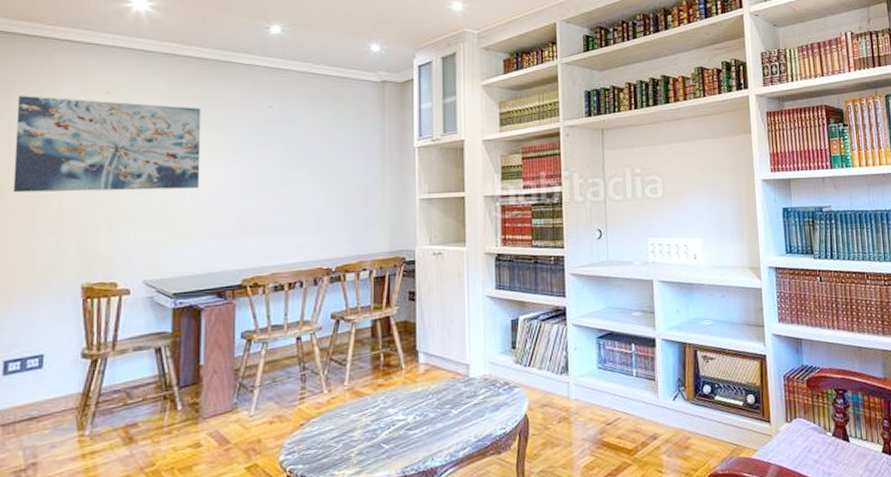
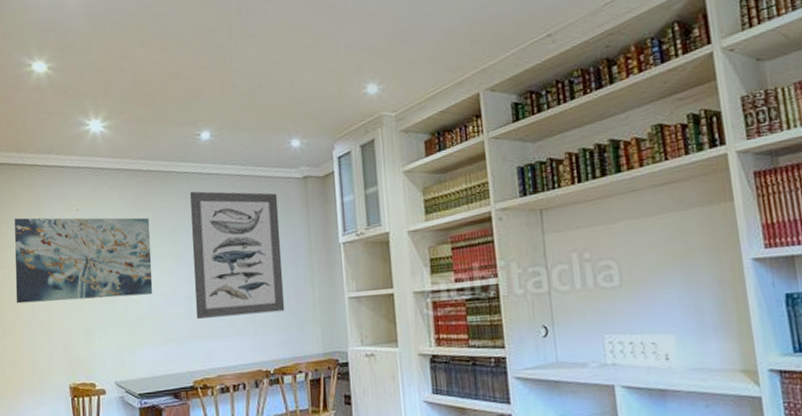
wall art: none [250,84,353,215] -> present [190,191,285,319]

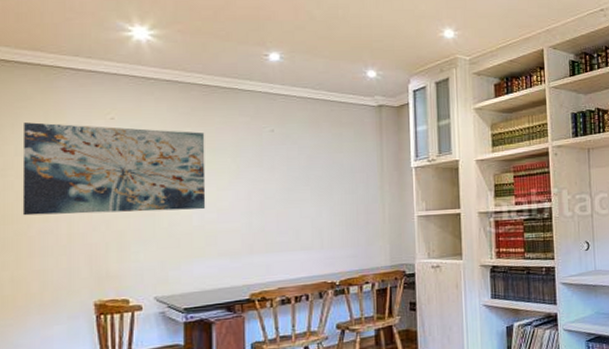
wall art: present [190,191,285,319] -> none [253,109,354,234]

